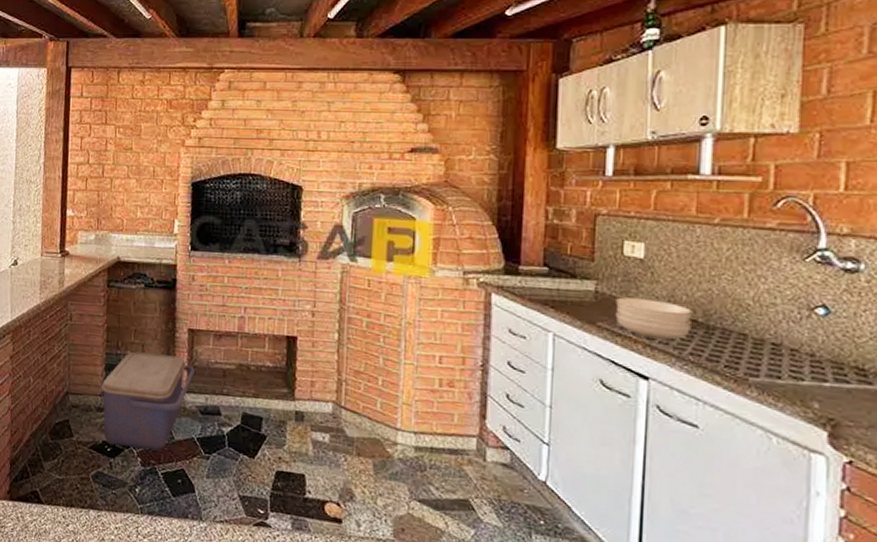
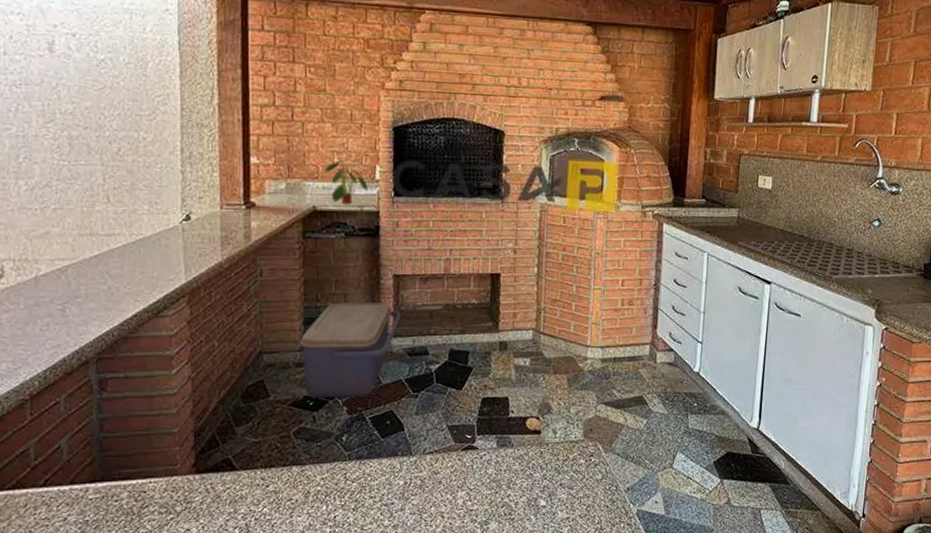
plant: none [128,213,168,257] -> present [324,159,369,205]
bowl: present [615,297,692,341] -> none [750,221,800,253]

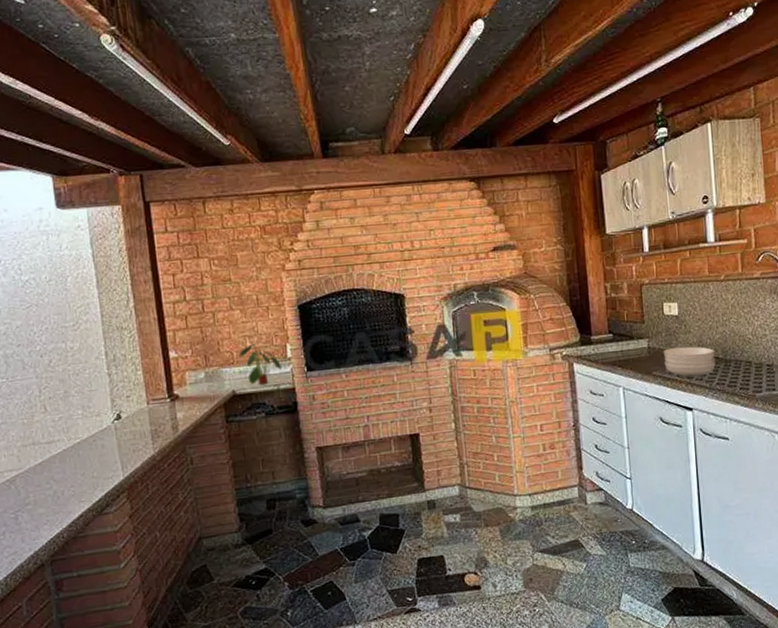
cooler: present [299,302,401,399] -> none [235,475,329,578]
bowl: none [750,221,800,253] -> present [663,346,716,378]

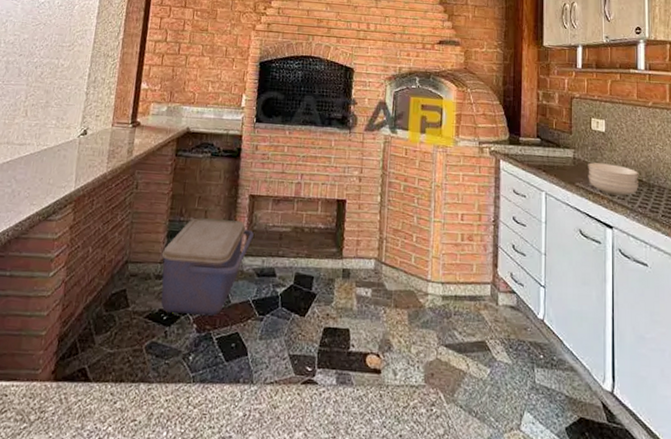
cooler: none [235,475,329,578] -> present [161,218,254,316]
plant: present [238,342,283,386] -> none [199,88,235,128]

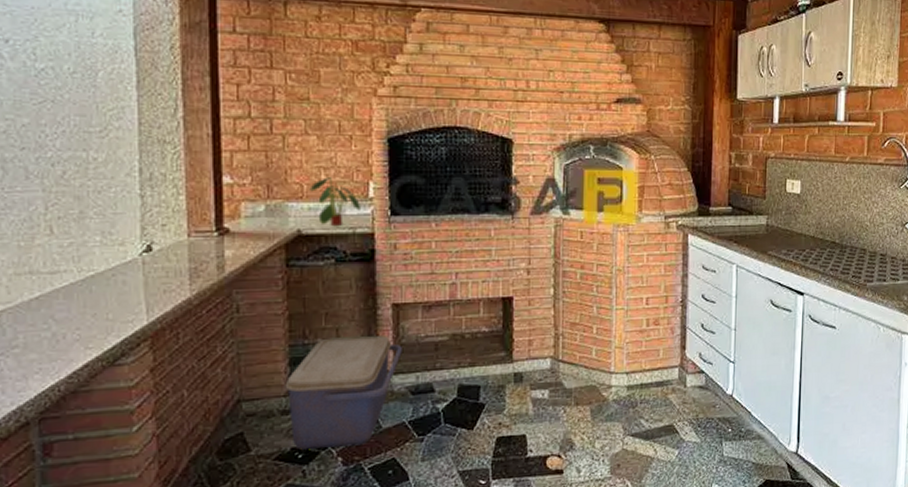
plant: none [199,88,235,128] -> present [309,176,362,227]
bowl: present [588,162,639,197] -> none [781,228,832,262]

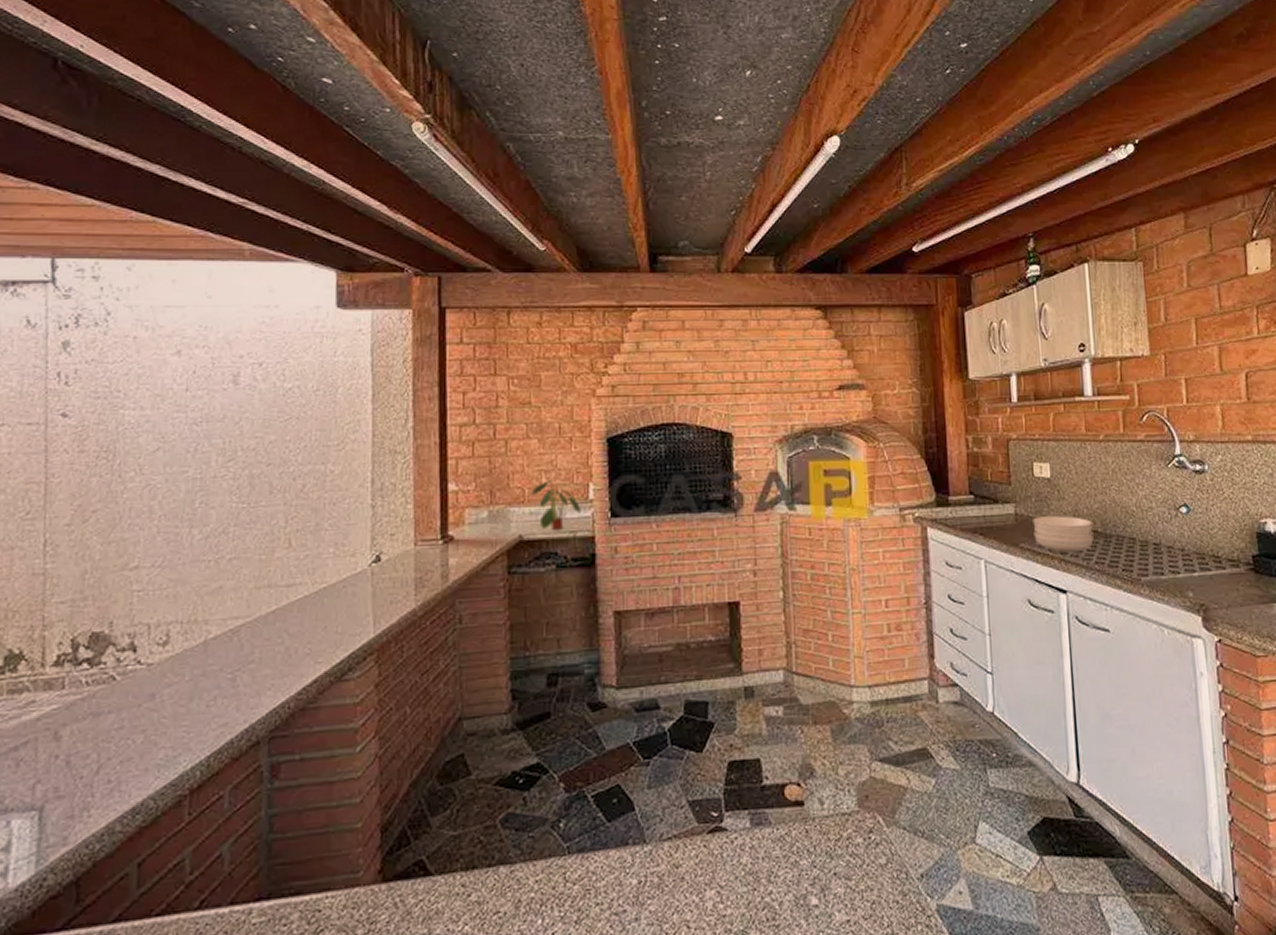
cooler: present [285,336,402,451] -> none [506,646,625,775]
bowl: none [781,228,832,262] -> present [1032,516,1094,554]

